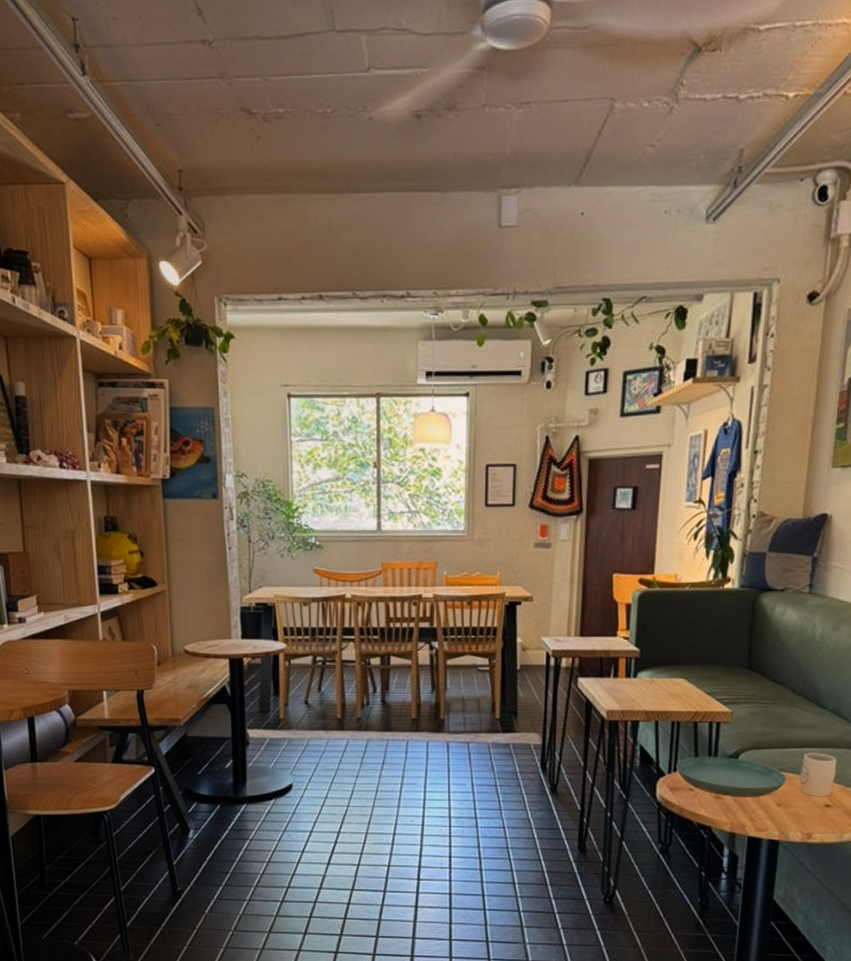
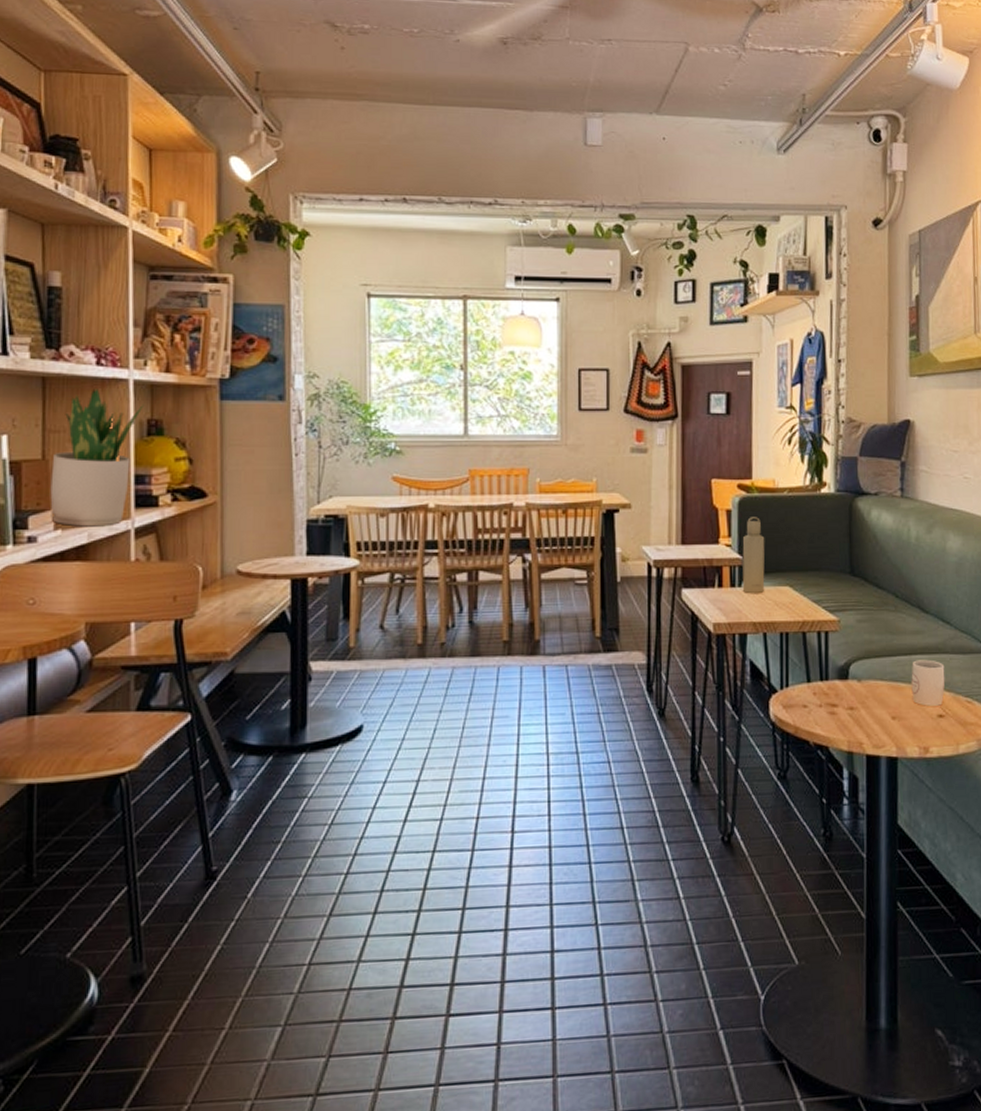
planter: none [31,489,100,610] -> present [50,388,144,527]
bottle: none [637,611,663,685] -> present [742,517,765,594]
saucer: present [675,757,787,798] -> none [787,668,898,712]

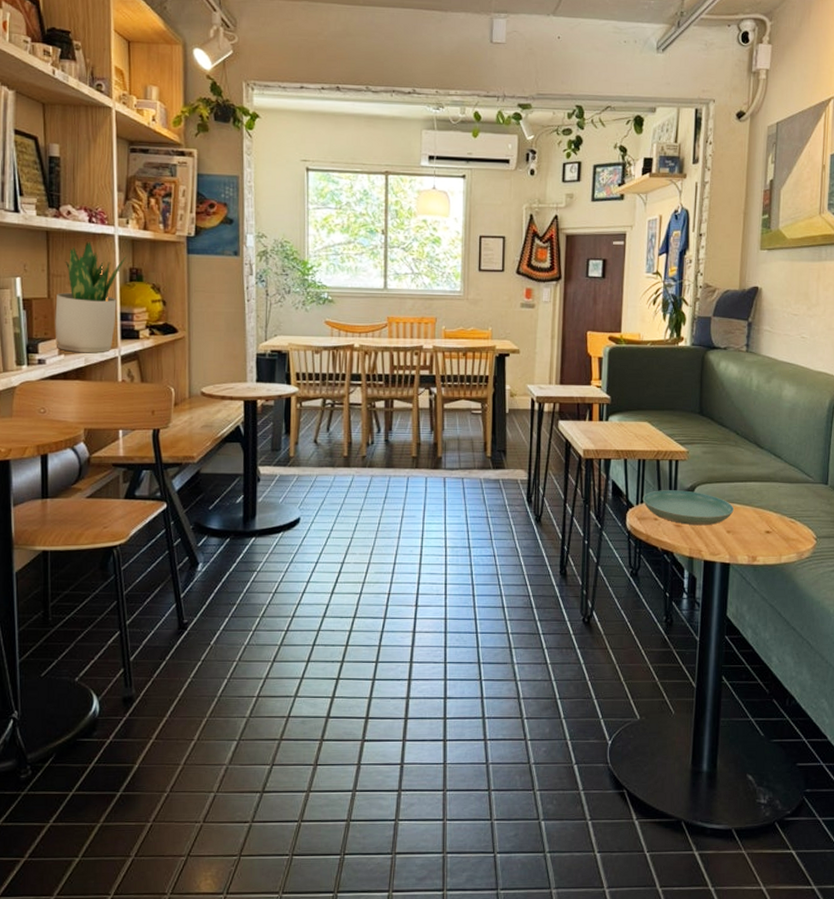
bottle: present [742,517,765,594] -> none [608,364,630,427]
saucer: none [787,668,898,712] -> present [642,490,734,526]
mug: present [911,659,946,708] -> none [745,486,774,525]

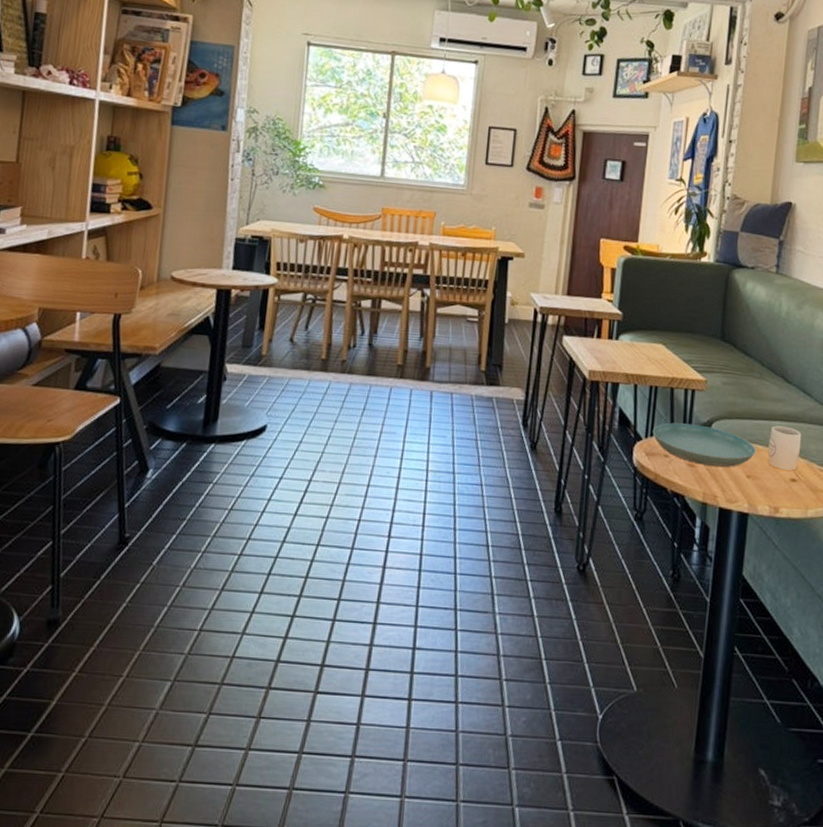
planter: present [55,242,127,354] -> none [18,105,106,226]
mug: none [745,486,774,525] -> present [767,425,802,472]

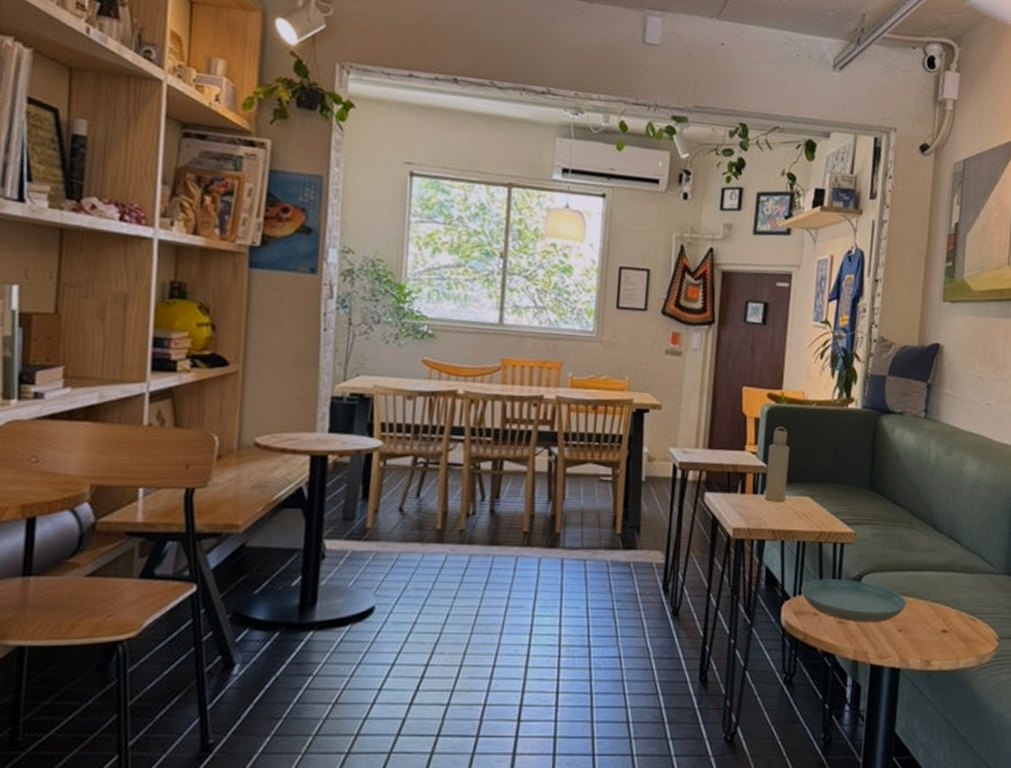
bottle: none [618,277,645,349] -> present [764,426,790,503]
mug: present [767,425,802,472] -> none [918,576,952,623]

